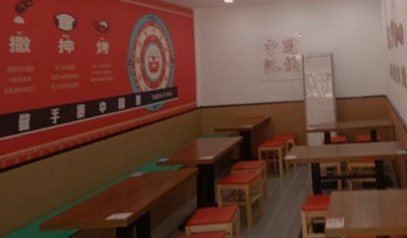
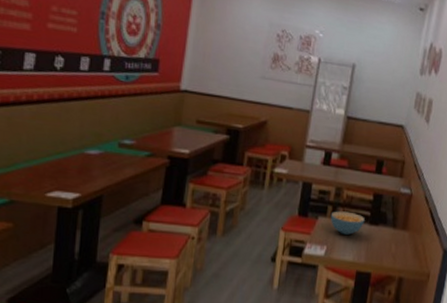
cereal bowl: none [341,181,373,204] -> present [330,211,365,235]

